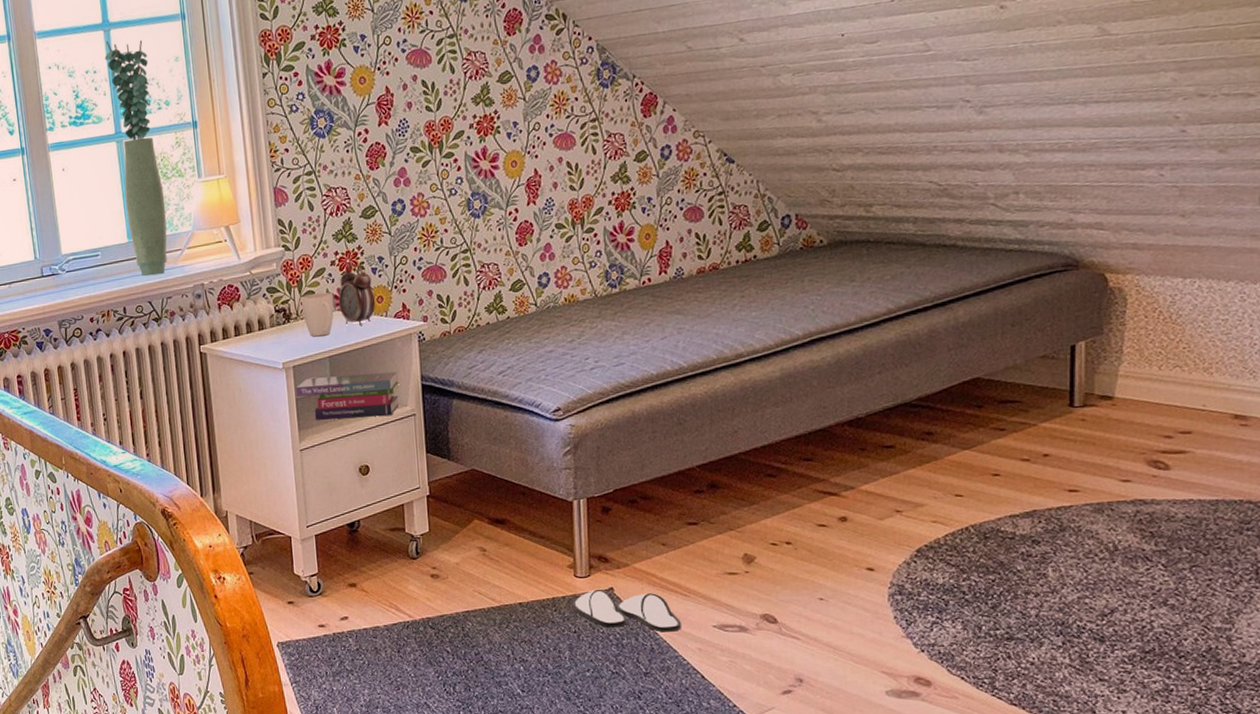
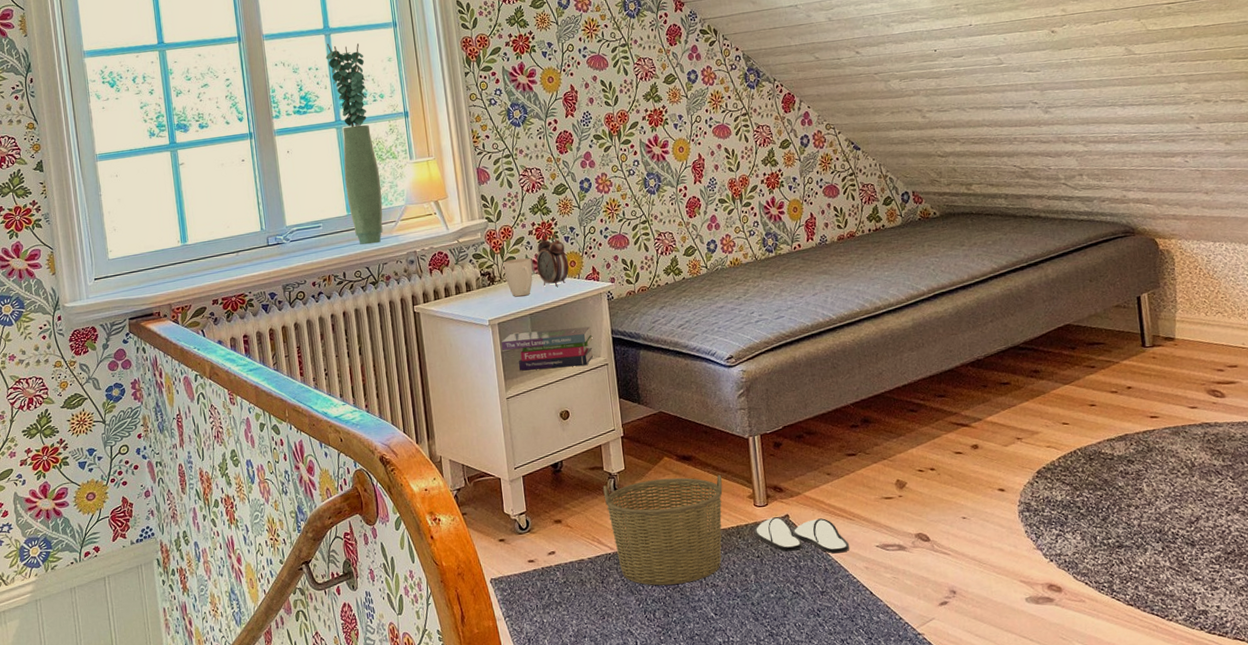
basket: none [403,540,540,658] -> present [602,474,723,586]

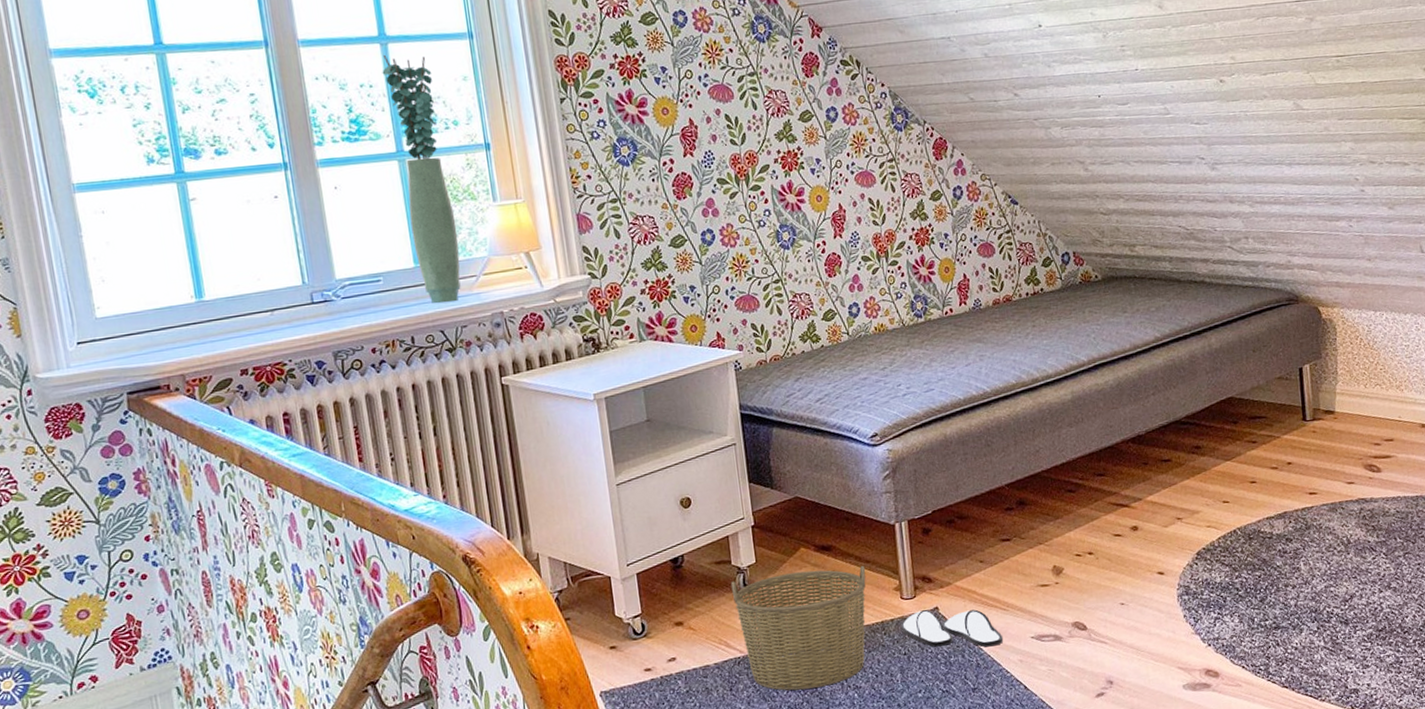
books: present [501,326,593,371] -> none [609,401,718,453]
mug: present [503,258,533,297] -> none [610,321,647,367]
alarm clock: present [536,233,569,287] -> none [649,293,690,355]

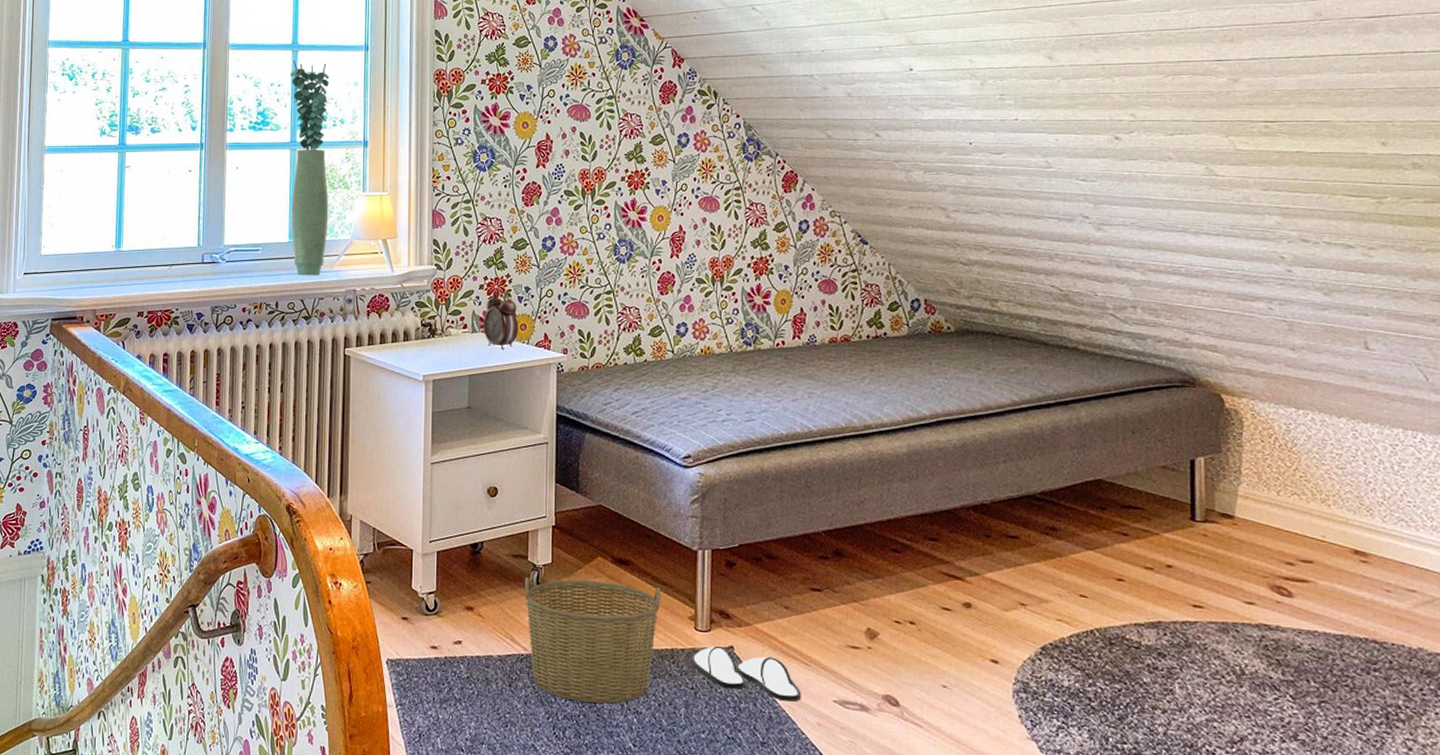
alarm clock: none [649,293,690,355] -> present [483,291,519,349]

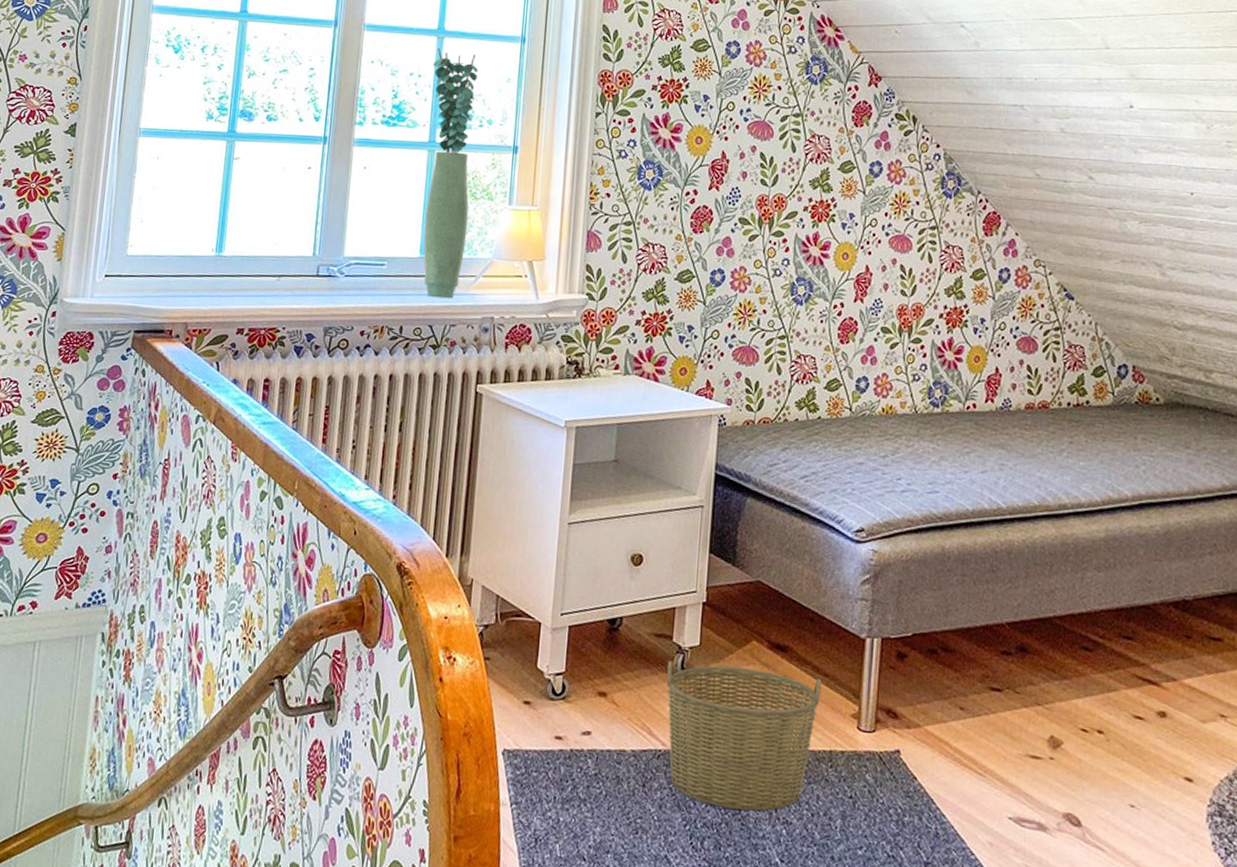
alarm clock: present [483,291,519,349] -> none [637,328,679,396]
slippers: present [690,645,802,702] -> none [850,749,974,817]

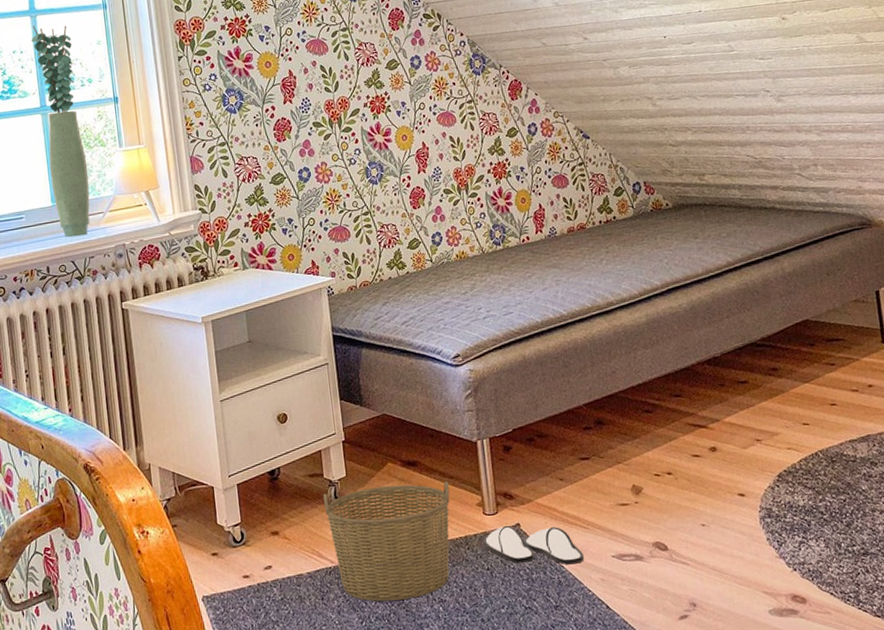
slippers: none [850,749,974,817] -> present [483,525,585,565]

